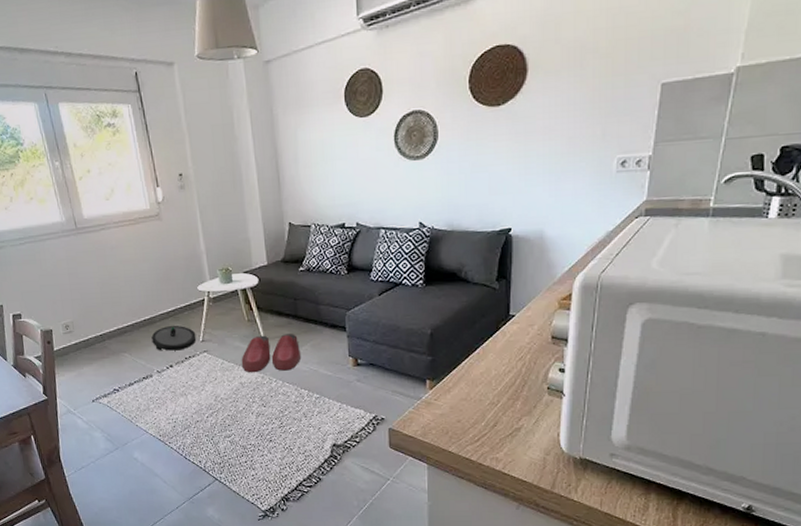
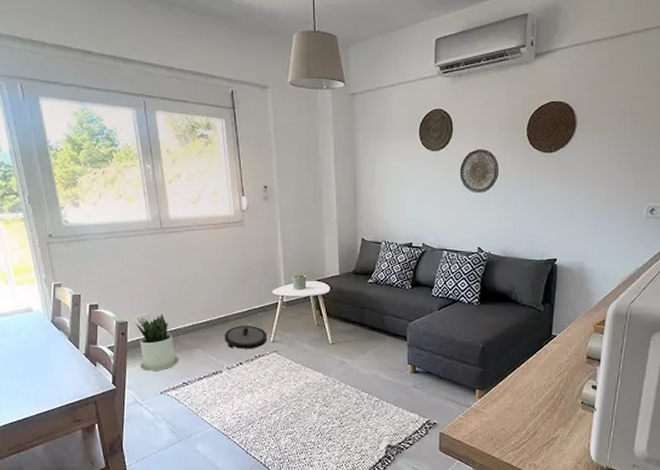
planter: none [59,319,108,380] -> present [135,313,179,372]
slippers: present [241,334,300,372] -> none [308,339,363,374]

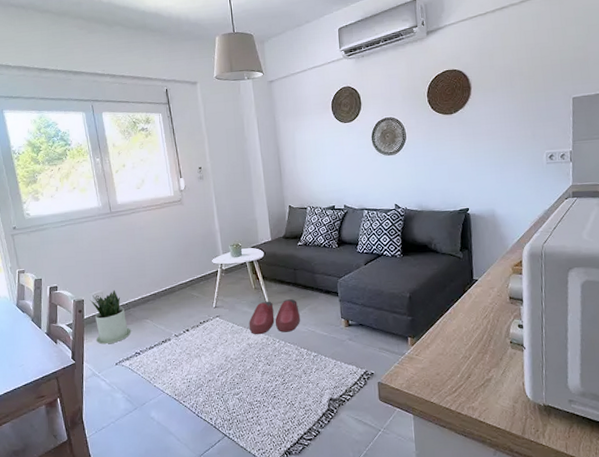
robot vacuum: present [224,326,267,349] -> none [171,294,210,317]
slippers: none [308,339,363,374] -> present [249,299,300,334]

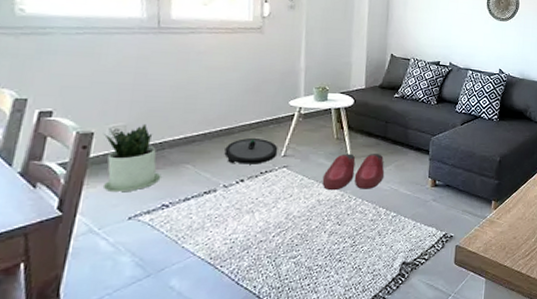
robot vacuum: none [171,294,210,317] -> present [224,138,278,164]

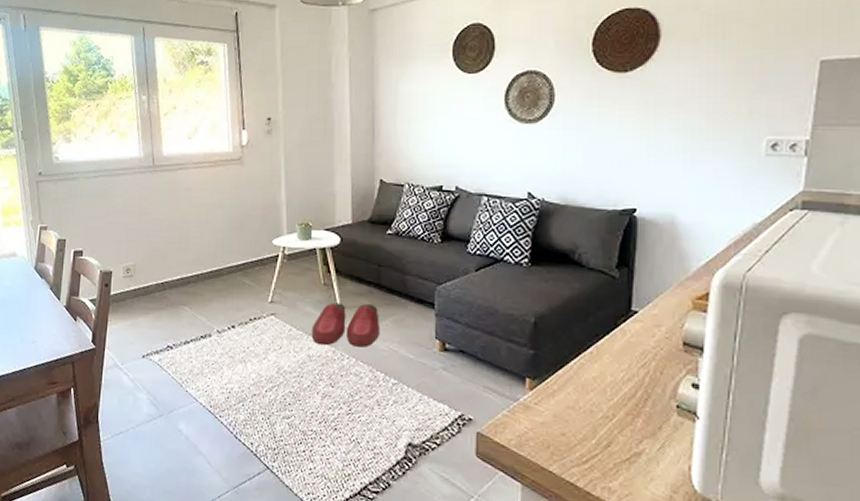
planter: present [102,123,161,193] -> none [120,263,165,331]
robot vacuum: present [224,138,278,164] -> none [216,281,265,310]

